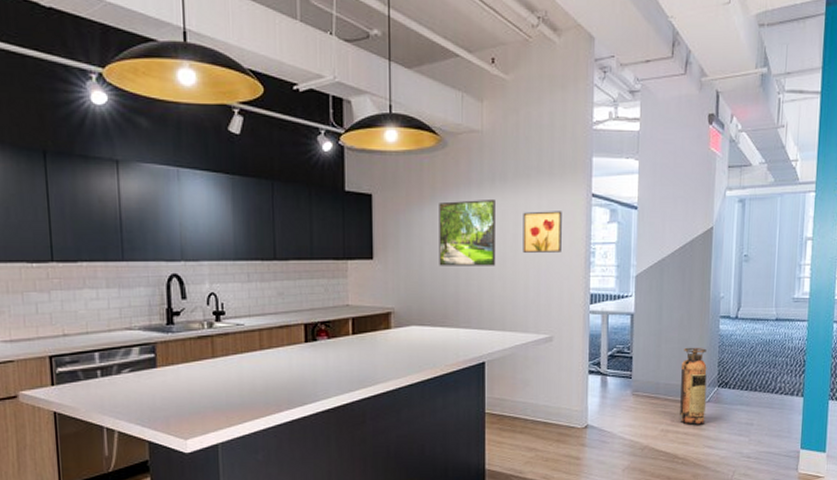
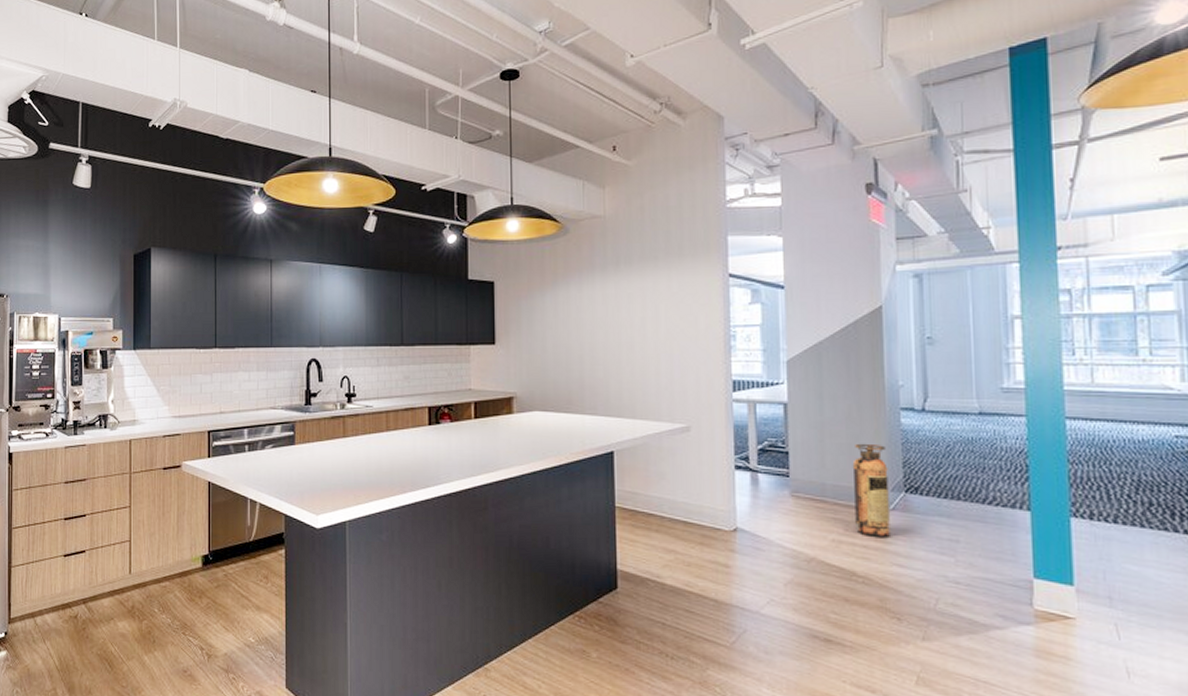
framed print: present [439,200,495,266] -> none [561,283,622,351]
wall art: present [523,211,562,253] -> none [651,293,696,336]

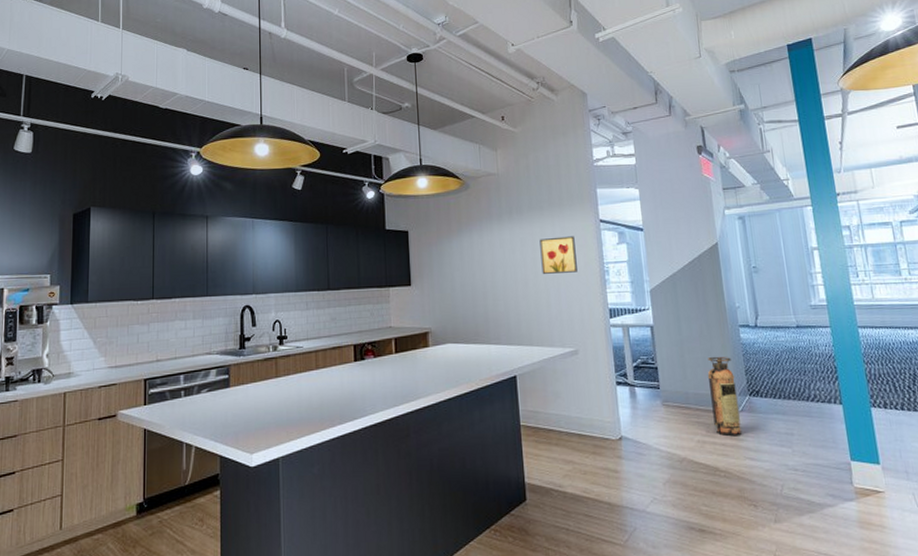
wall art: none [651,293,696,336] -> present [539,236,578,274]

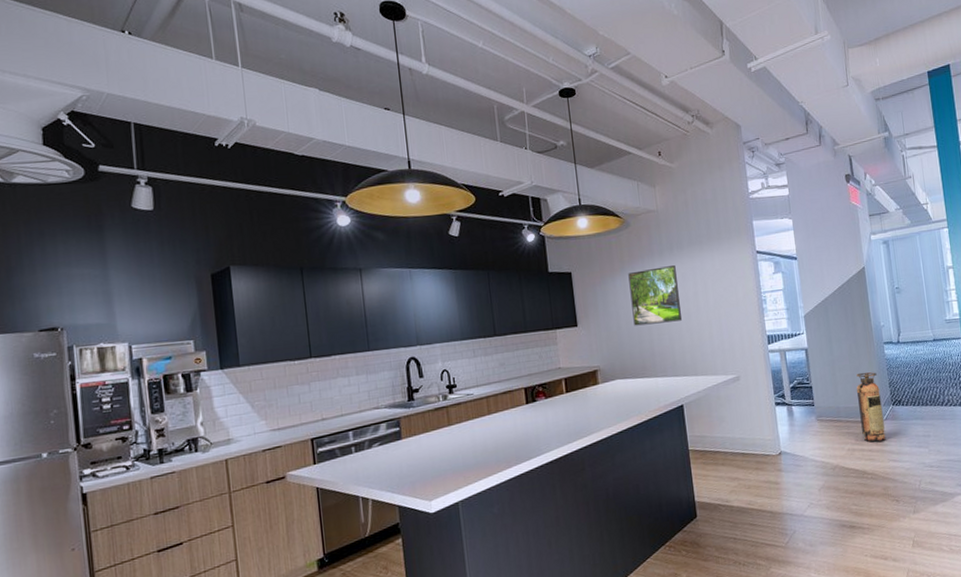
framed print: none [465,230,518,289] -> present [628,265,682,326]
wall art: present [539,236,578,274] -> none [700,268,737,307]

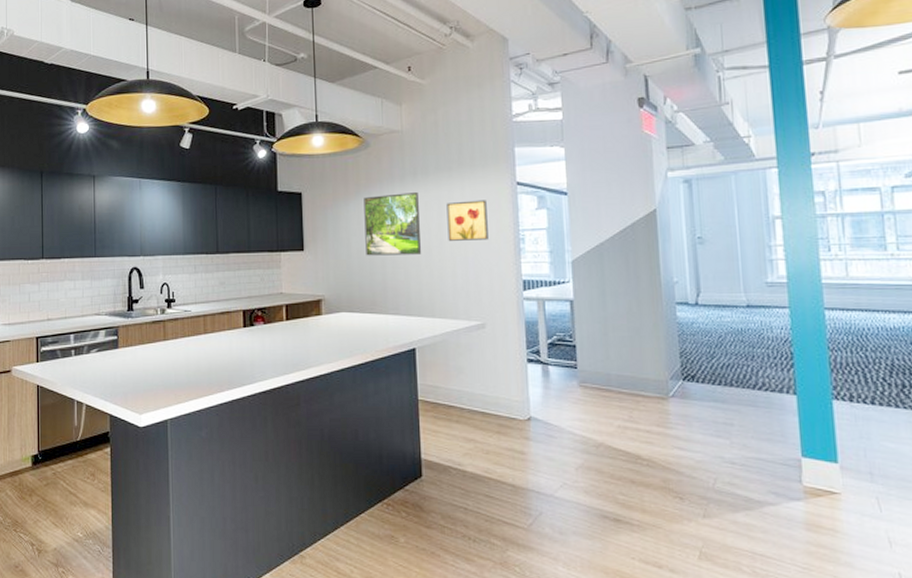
wall art: none [700,268,737,307] -> present [446,200,488,241]
fire extinguisher: present [856,372,886,443] -> none [634,335,671,424]

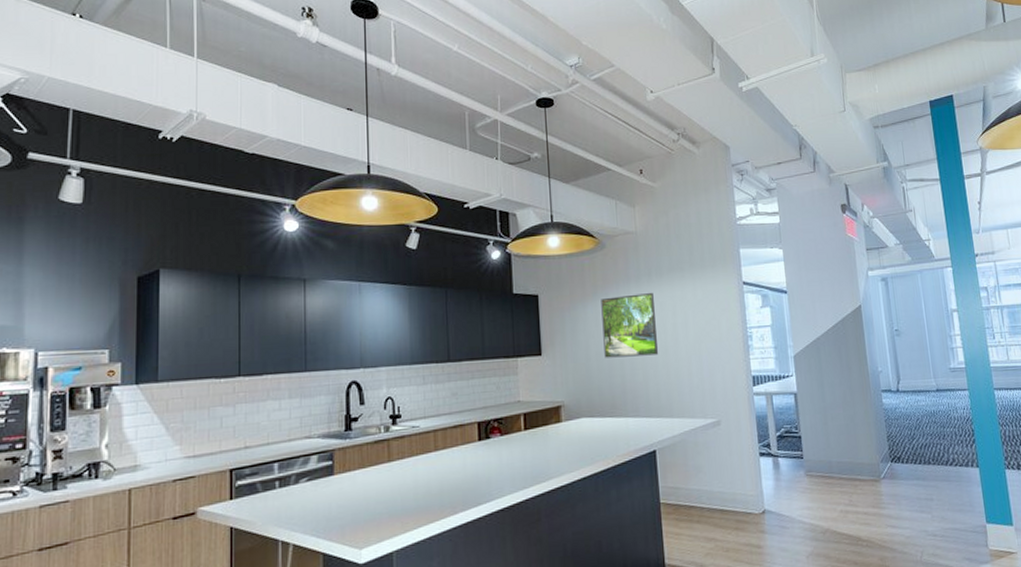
wall art: present [446,200,488,241] -> none [680,299,720,340]

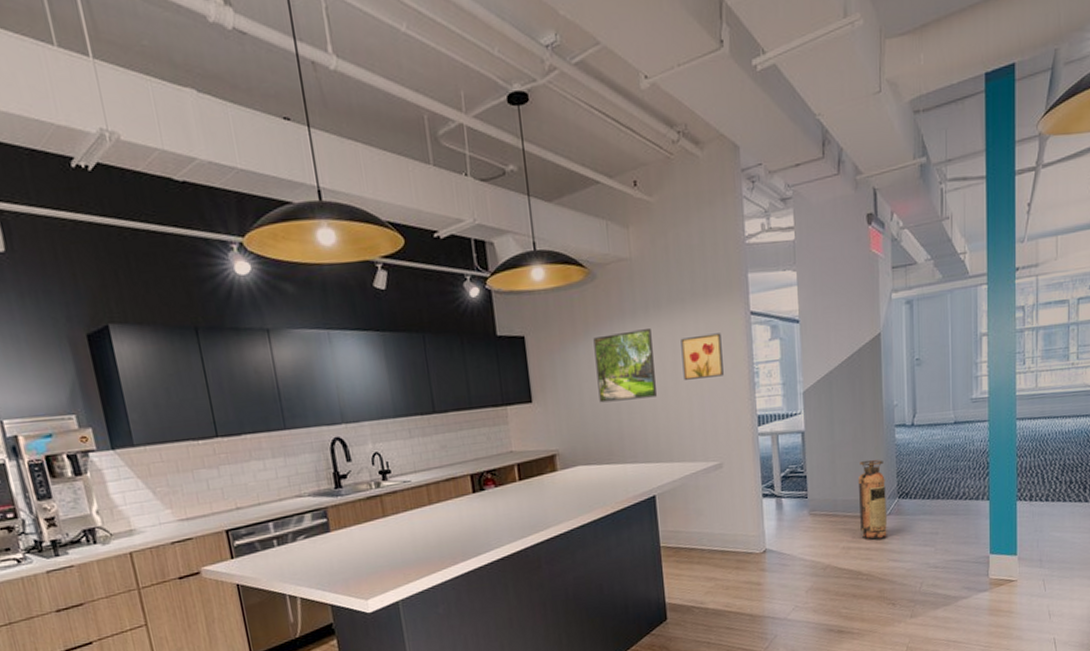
wall art: none [680,299,720,340] -> present [680,333,724,380]
fire extinguisher: none [850,422,883,505] -> present [857,459,887,541]

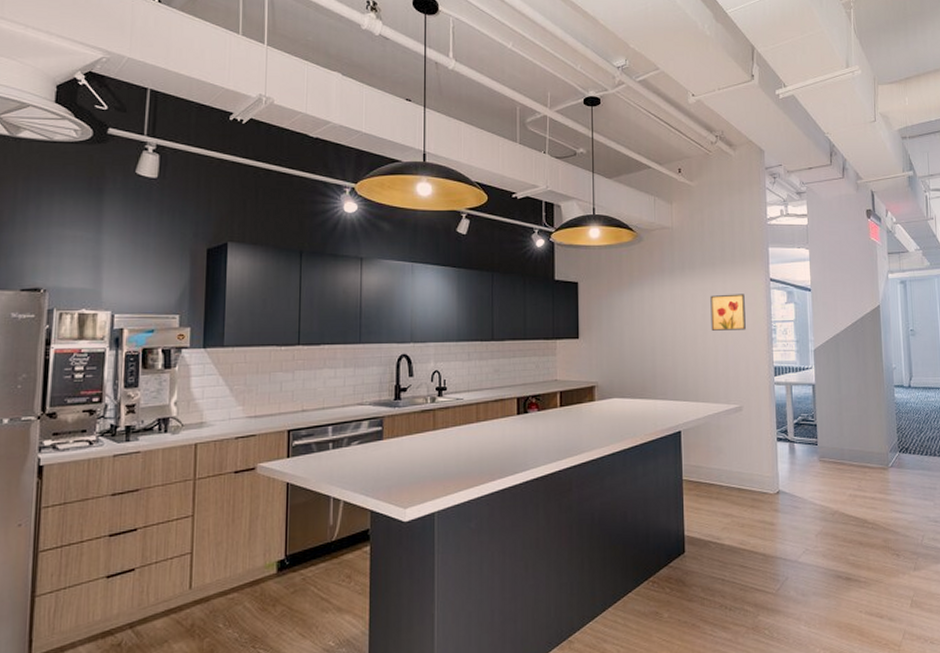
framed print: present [593,329,657,403] -> none [636,285,687,344]
fire extinguisher: present [857,459,887,541] -> none [862,414,890,491]

